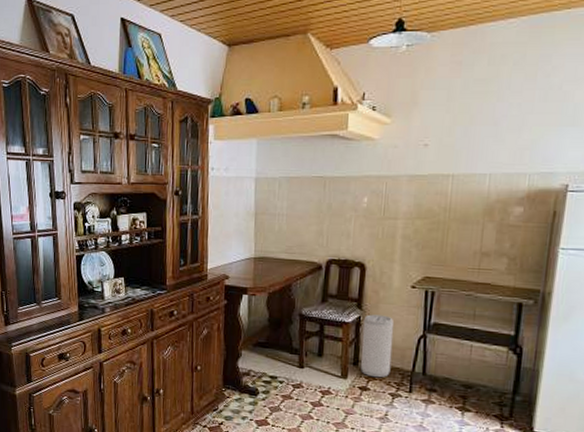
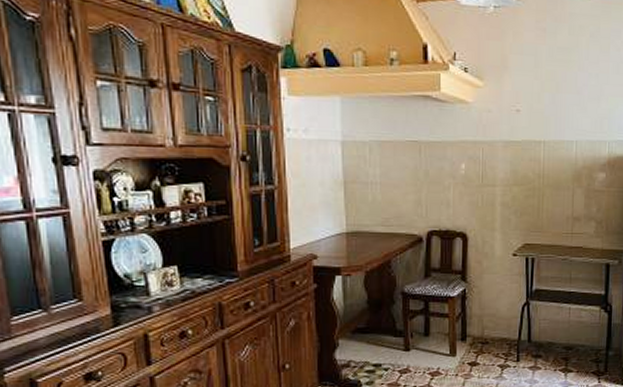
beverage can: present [360,314,395,378] -> none [468,286,499,351]

